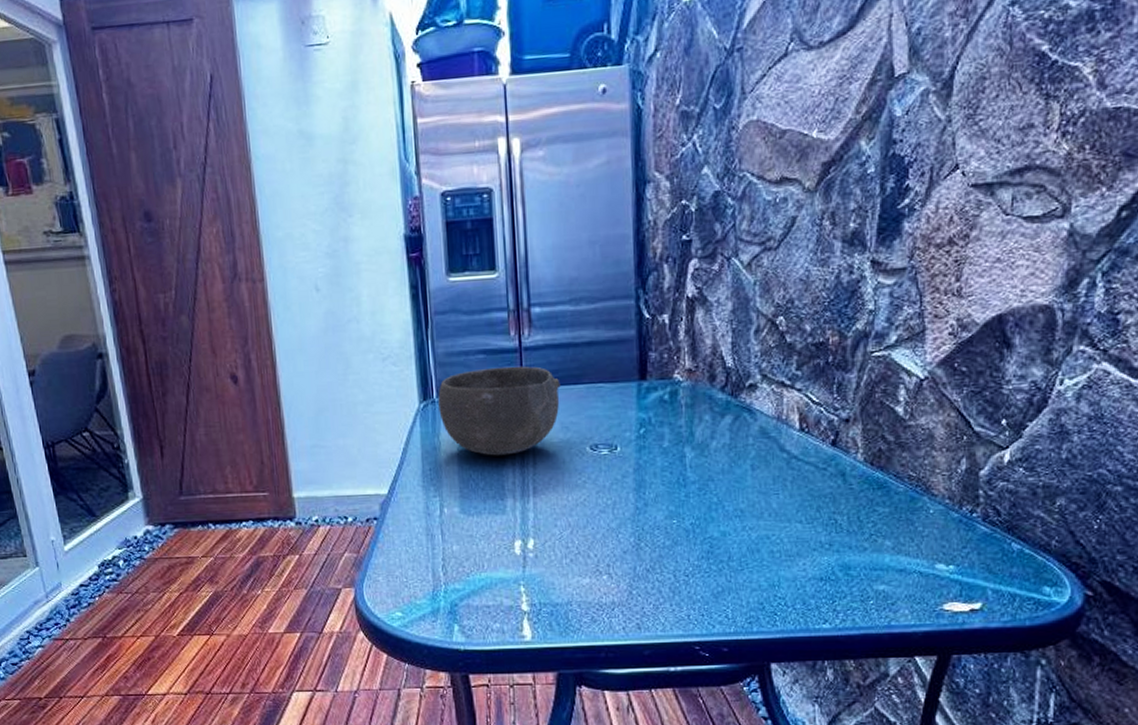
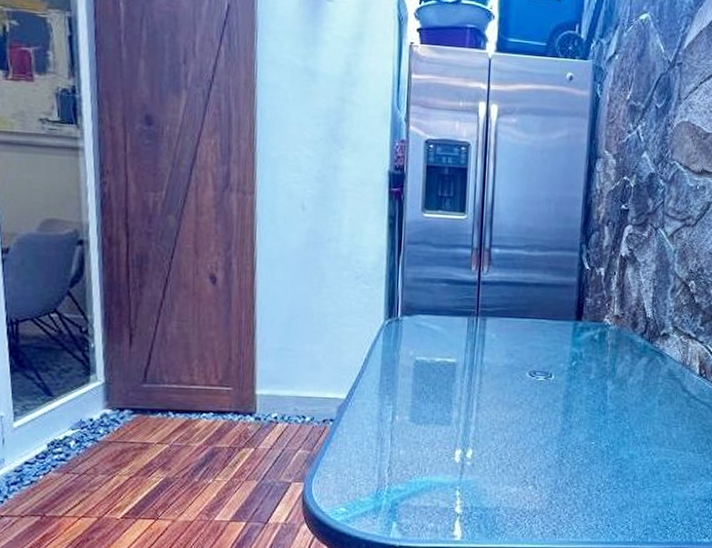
bowl: present [438,366,561,456] -> none [401,295,510,374]

